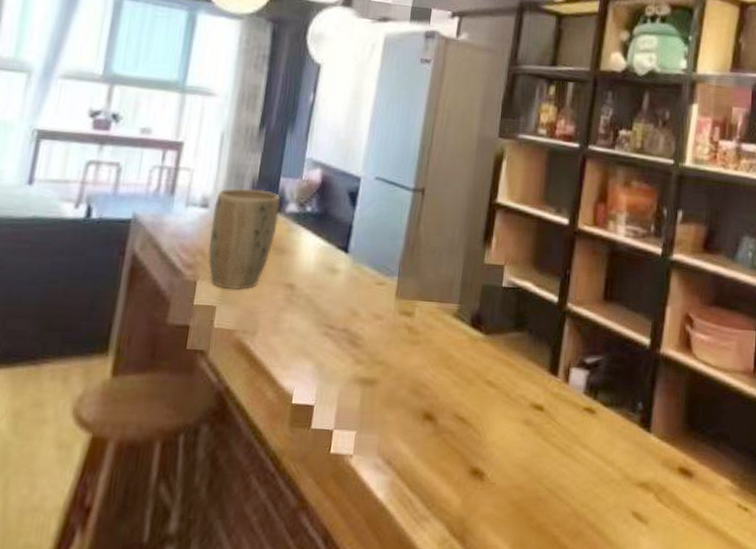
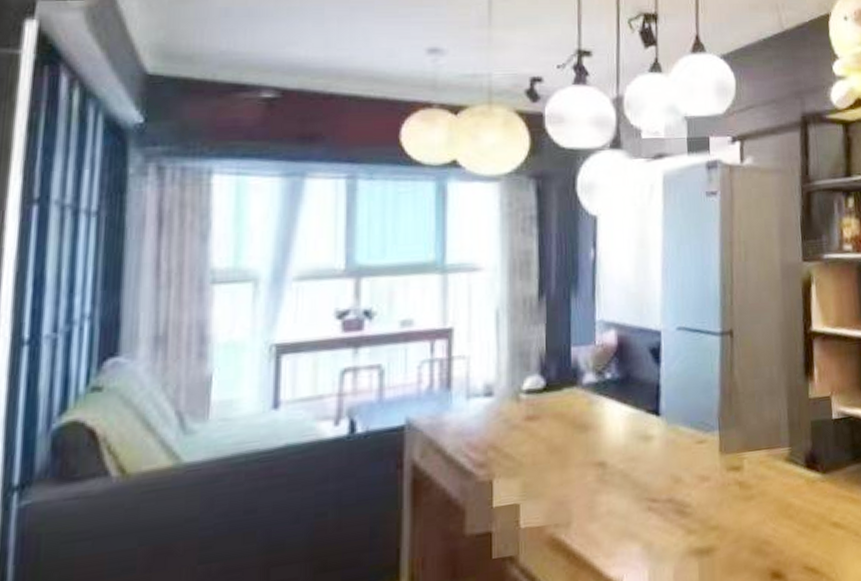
plant pot: present [208,187,281,291] -> none [499,365,576,483]

